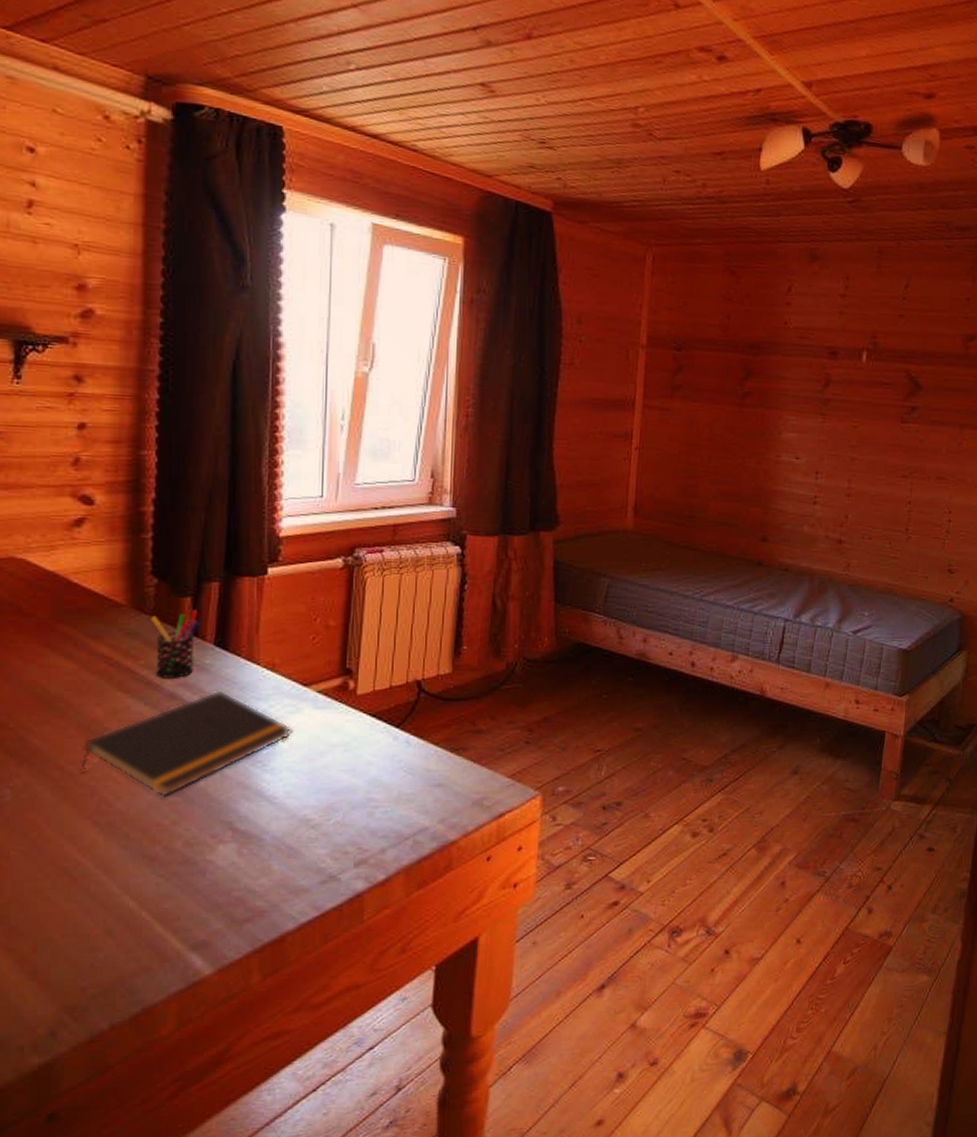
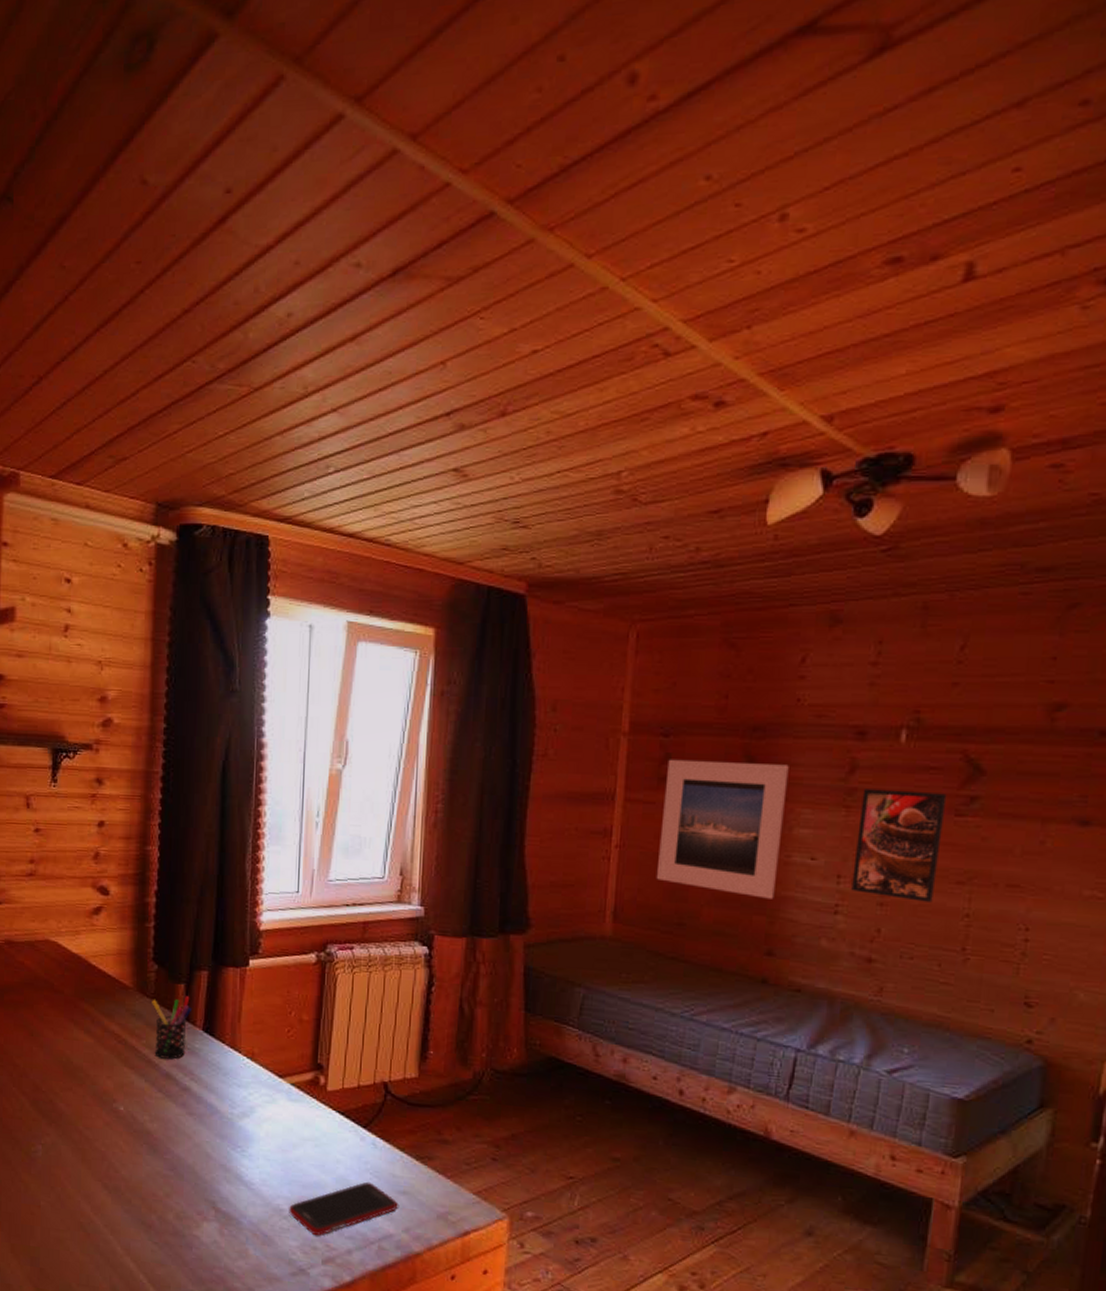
notepad: present [81,690,291,797] -> none [94,1073,268,1170]
cell phone: none [315,779,433,841] -> present [288,1181,398,1236]
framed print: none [670,370,779,493] -> present [656,759,789,899]
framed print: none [826,399,896,493] -> present [851,789,947,902]

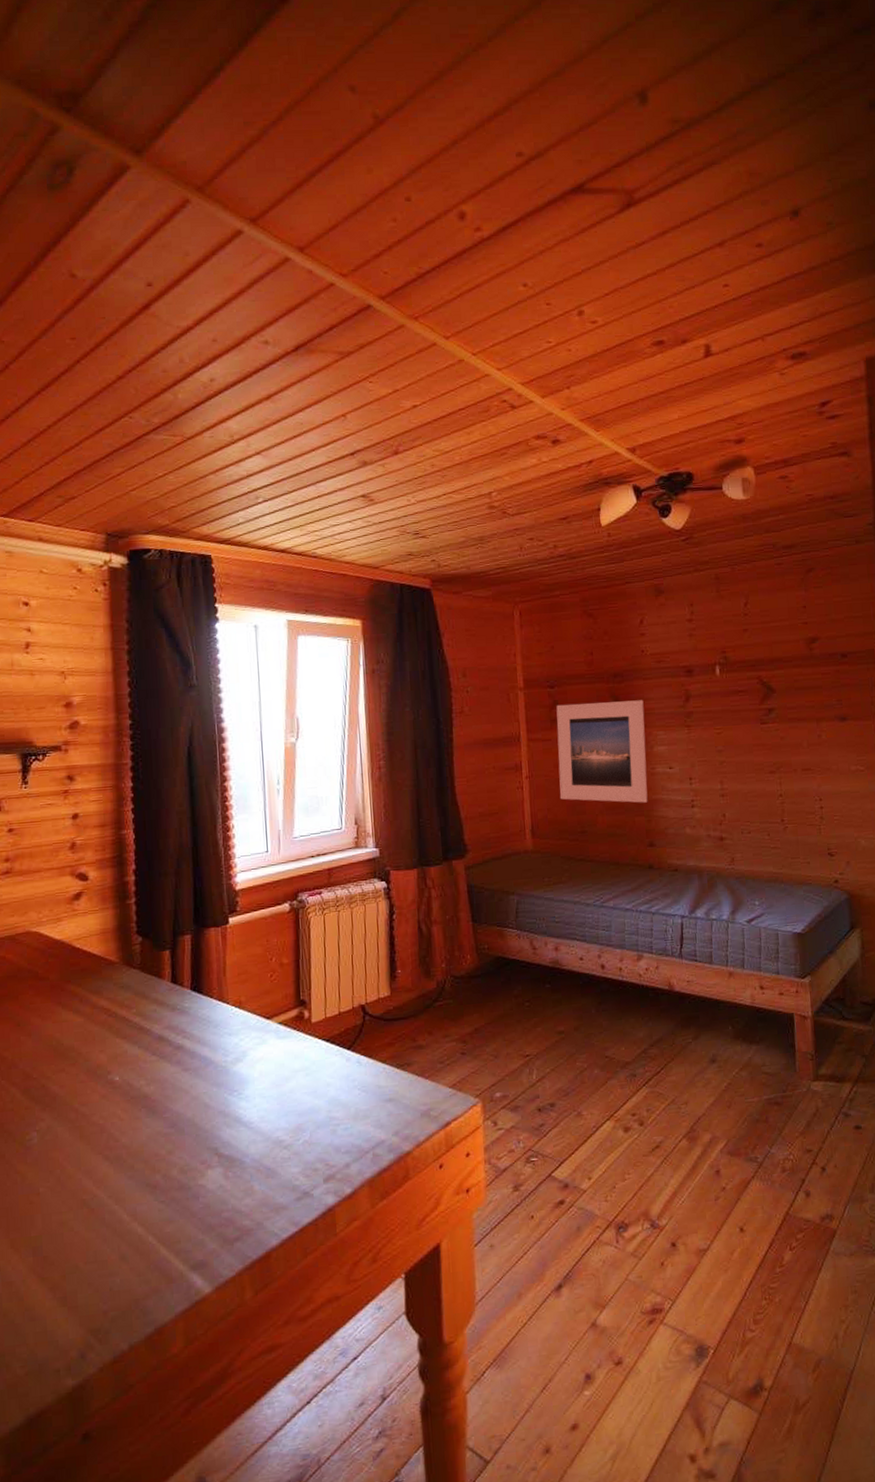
pen holder: present [152,996,193,1059] -> none [139,961,179,1023]
cell phone: present [288,1181,398,1236] -> none [287,1097,386,1158]
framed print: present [851,789,947,902] -> none [697,709,756,790]

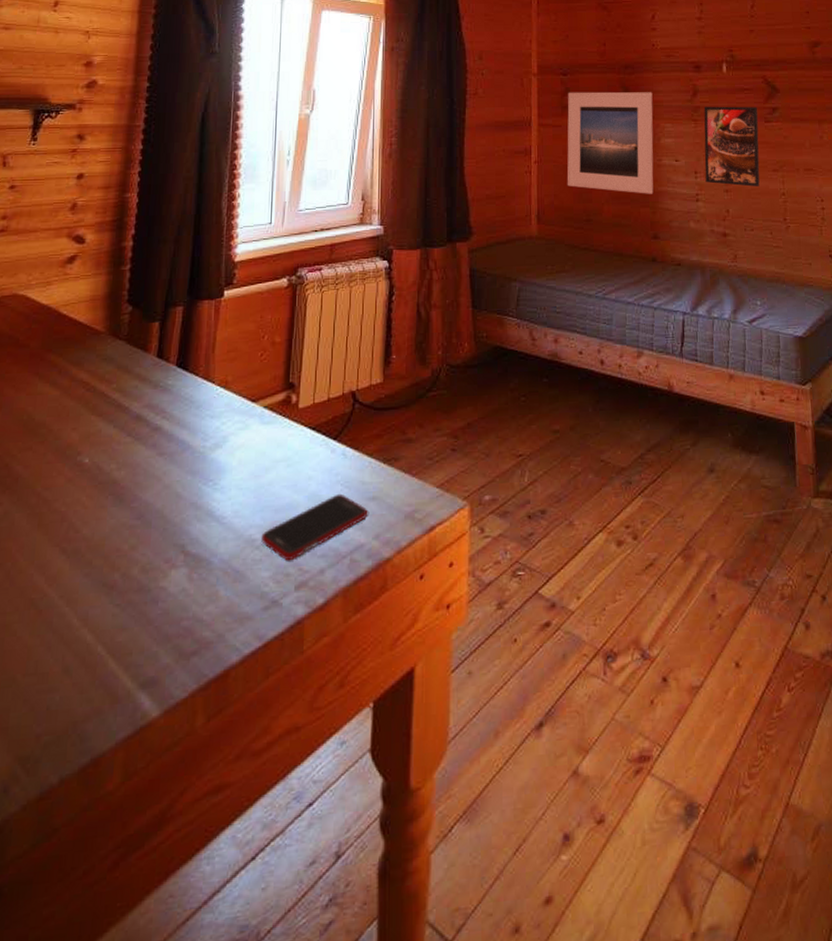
cell phone: none [287,1097,386,1158] -> present [260,493,368,561]
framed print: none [697,709,756,790] -> present [704,106,760,187]

